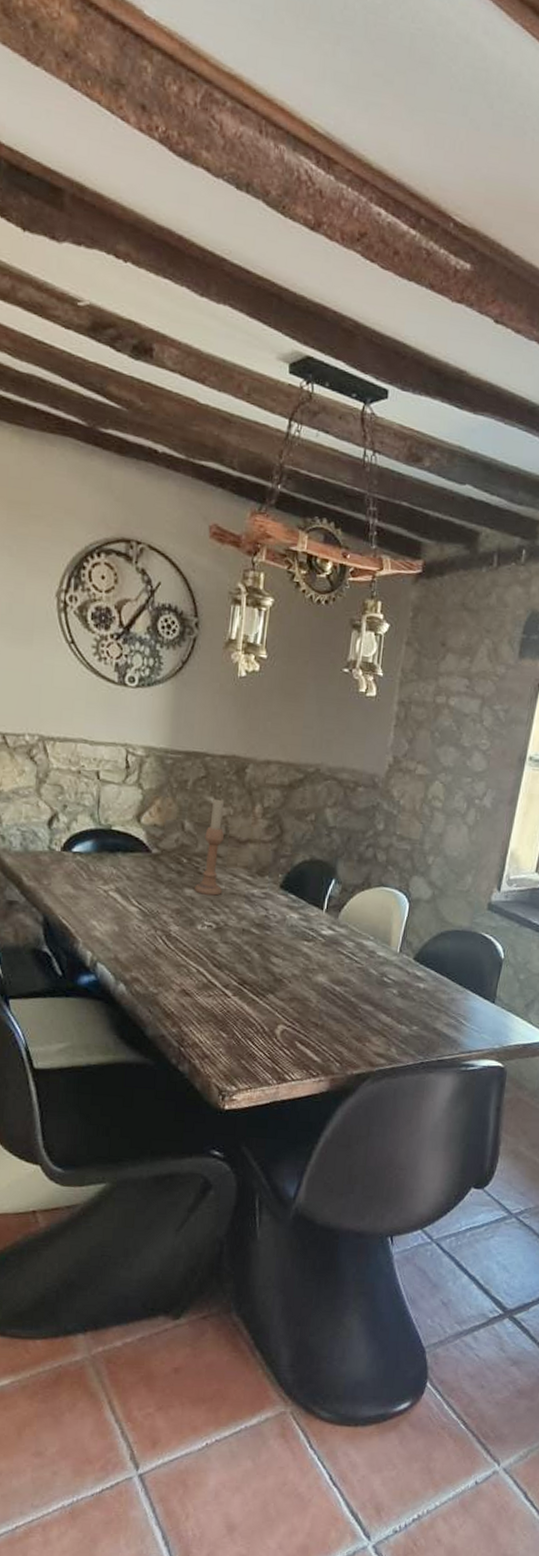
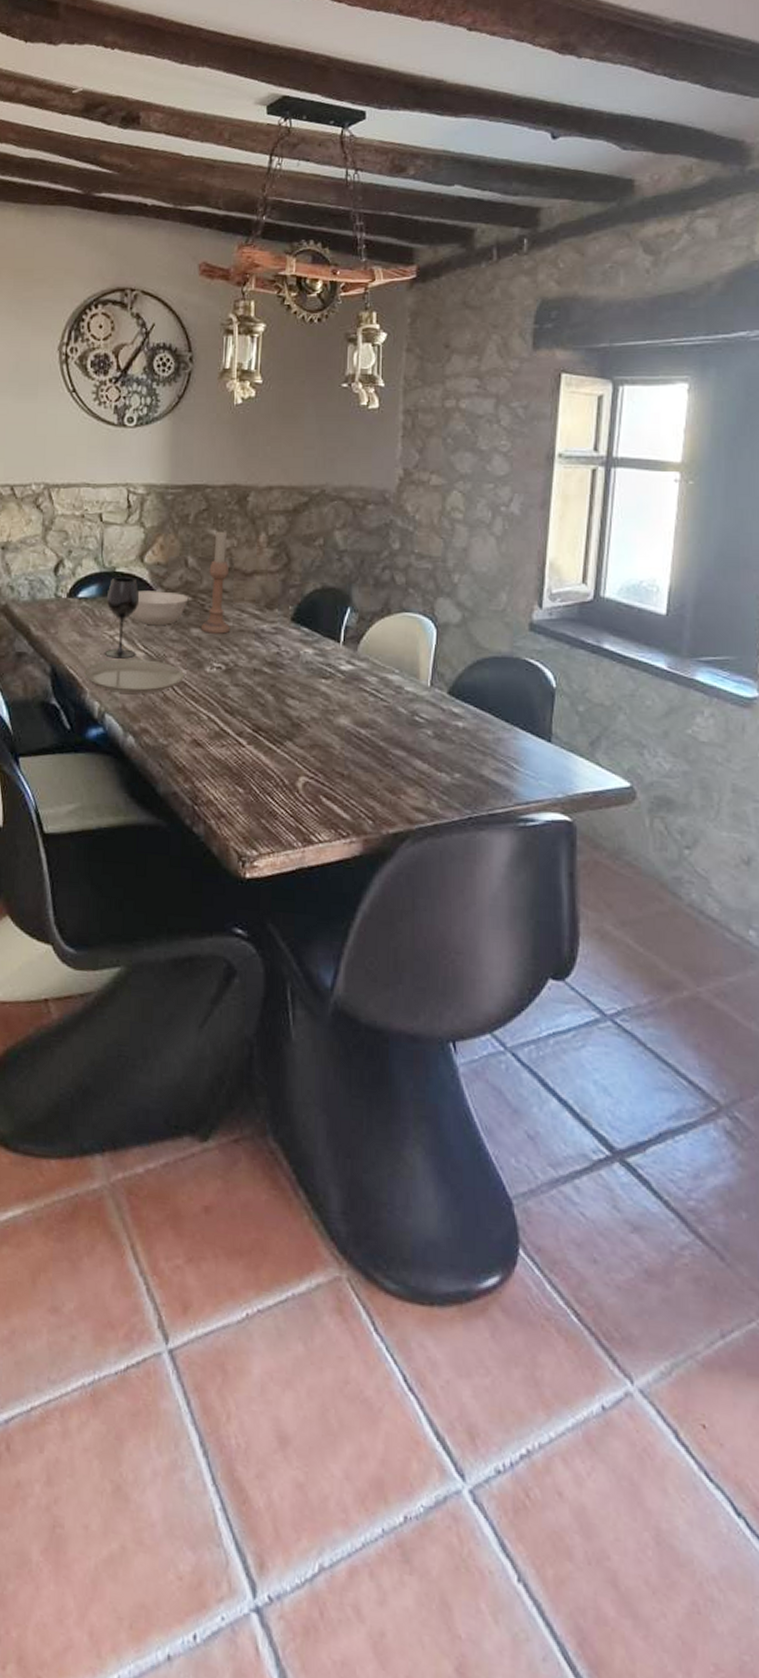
plate: none [76,912,177,947] -> present [83,658,185,694]
wineglass: none [98,835,135,913] -> present [104,577,140,659]
bowl: none [127,849,184,884] -> present [132,590,189,626]

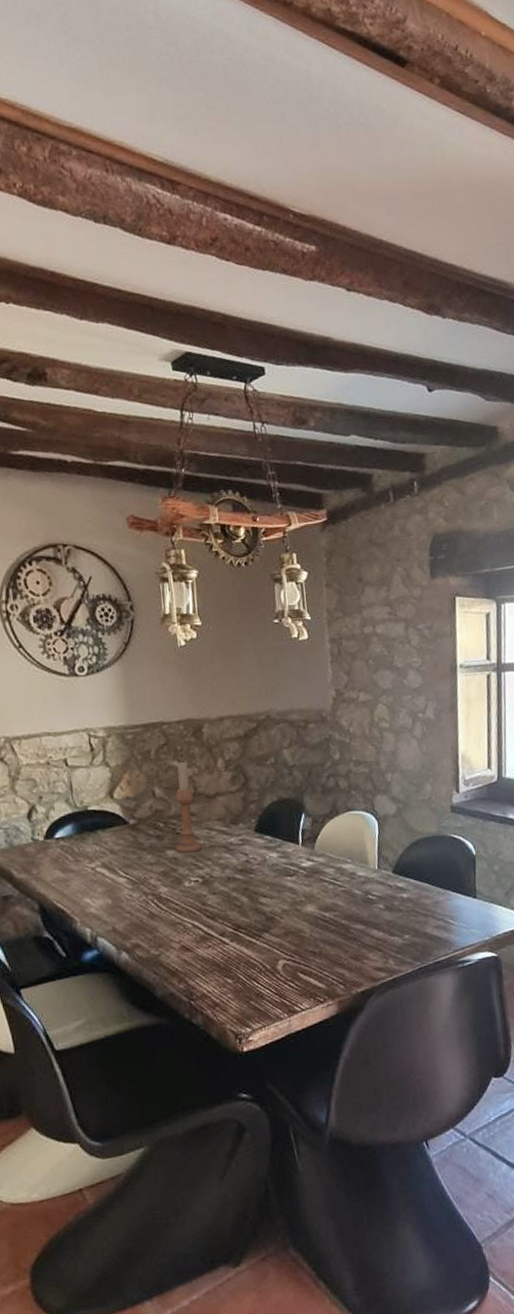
plate: present [83,658,185,694] -> none [70,883,167,917]
wineglass: present [104,577,140,659] -> none [82,813,119,888]
bowl: present [132,590,189,626] -> none [109,821,161,854]

